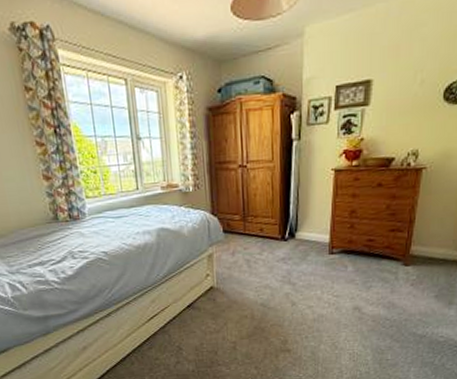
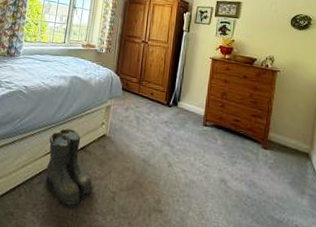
boots: none [148,288,211,365] -> present [46,128,94,208]

